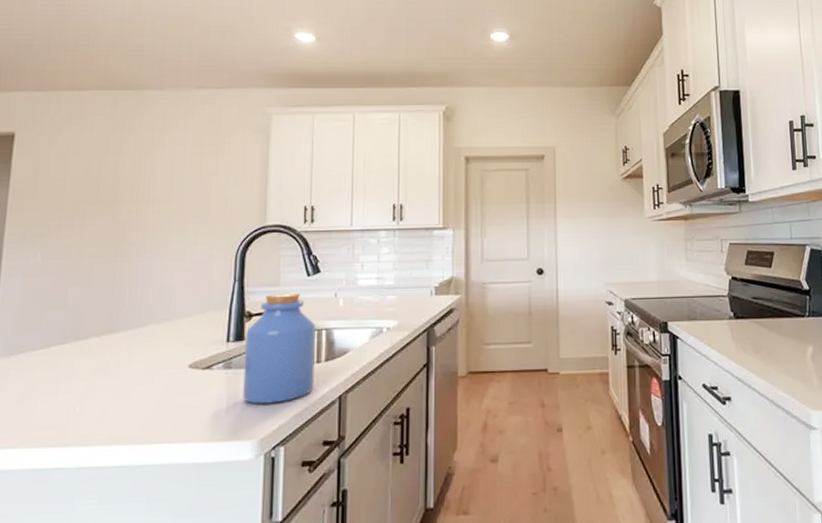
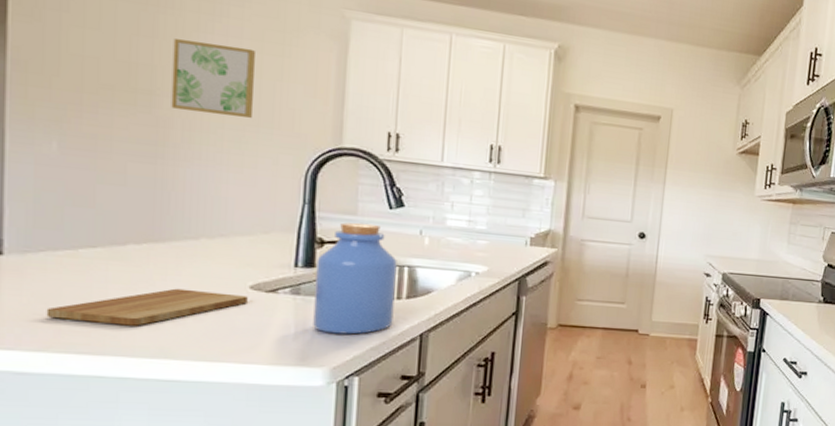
cutting board: none [21,374,187,416] -> present [46,288,248,326]
wall art: none [129,152,196,212] -> present [171,39,255,118]

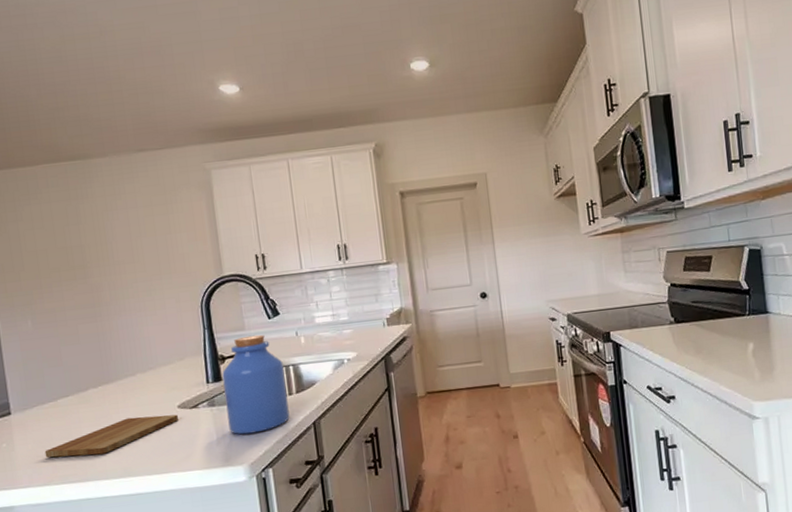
wall art: present [171,39,255,118] -> none [92,214,155,275]

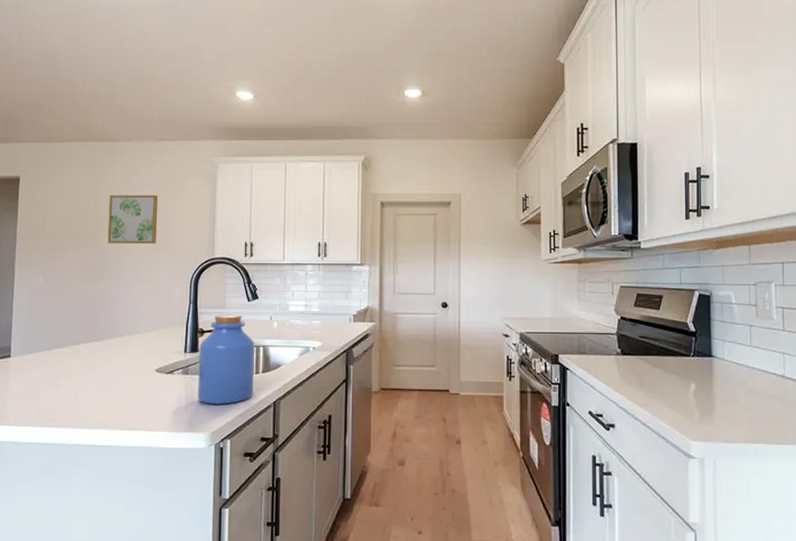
cutting board: present [44,414,178,458] -> none [33,374,154,405]
wall art: none [92,214,155,275] -> present [107,194,158,244]

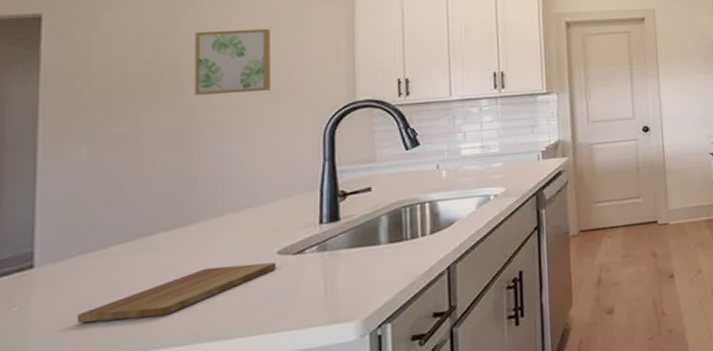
cutting board: none [33,374,154,405] -> present [76,262,276,323]
jar: present [198,314,255,405] -> none [341,167,420,284]

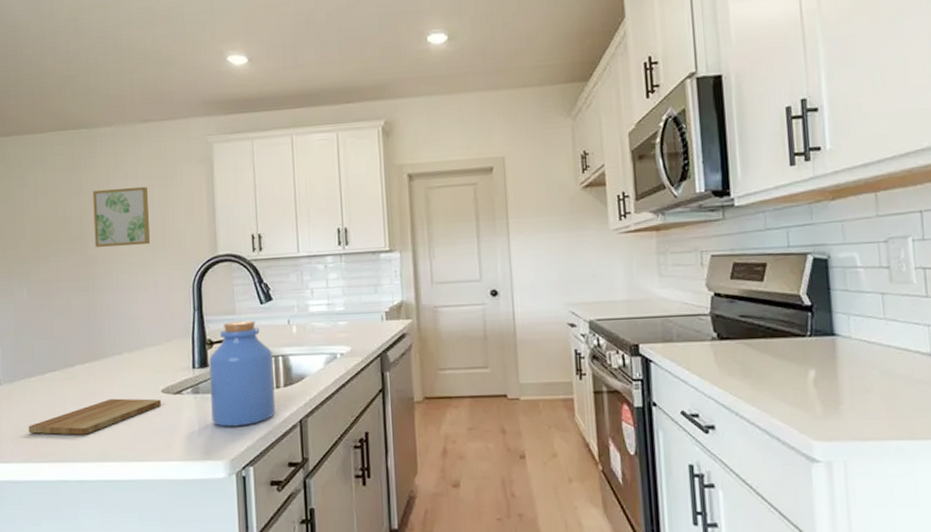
jar: none [341,167,420,284] -> present [209,320,275,427]

